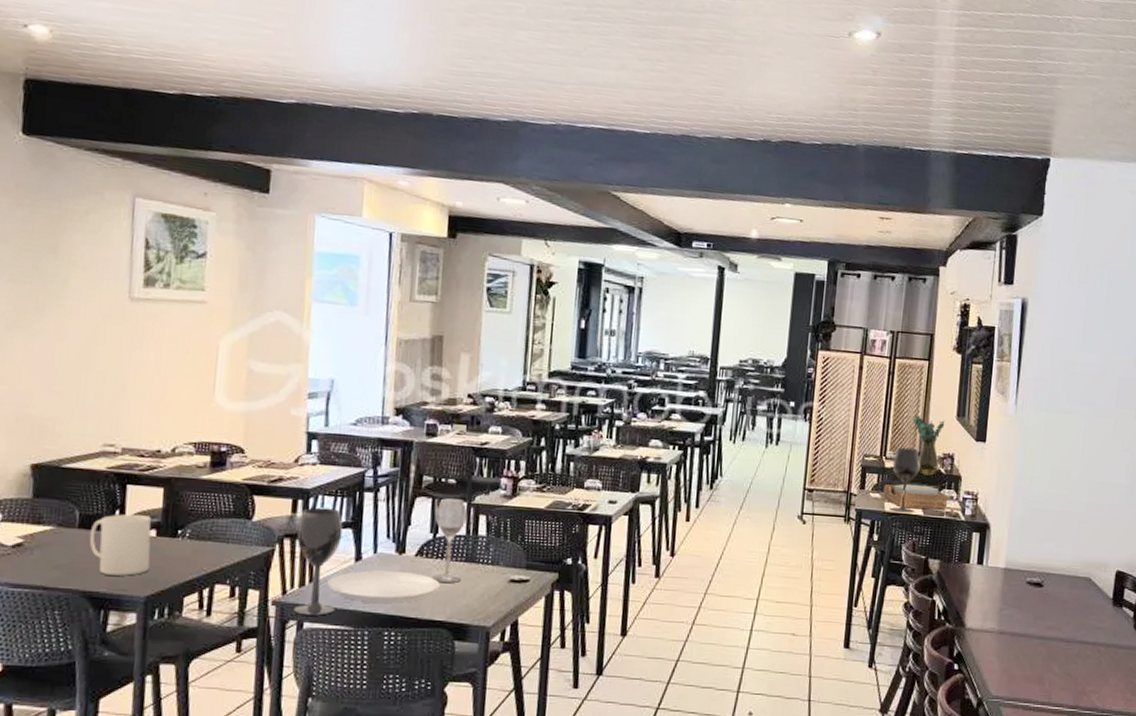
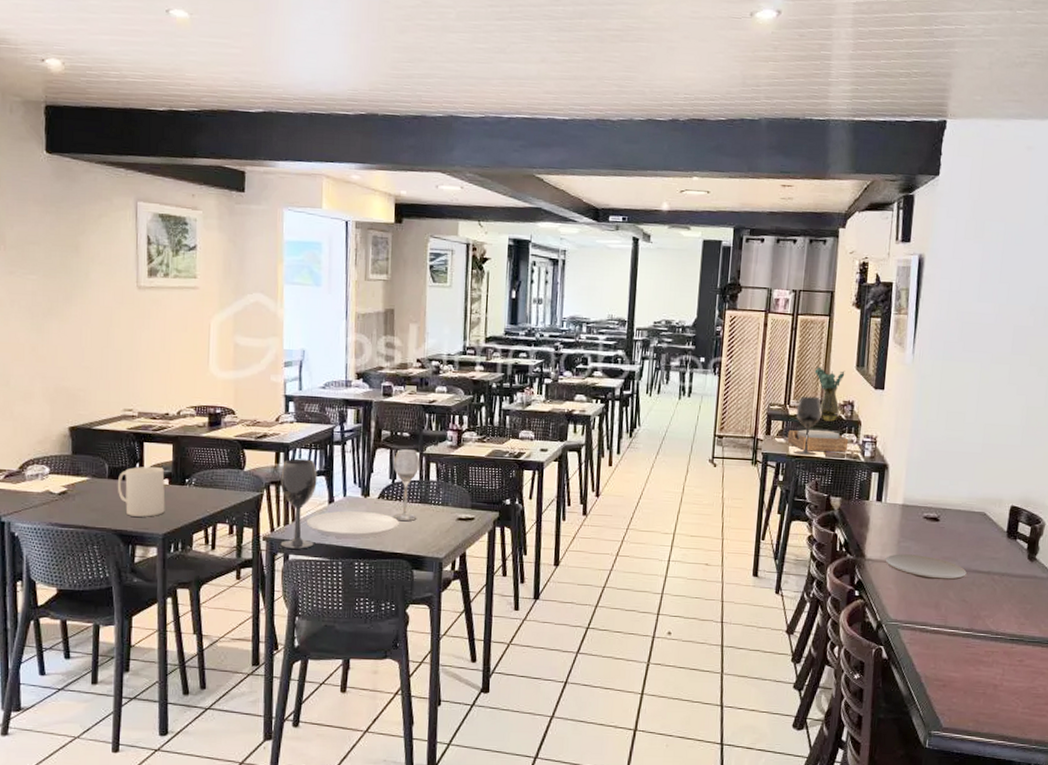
plate: none [986,622,1071,652] -> present [885,554,967,581]

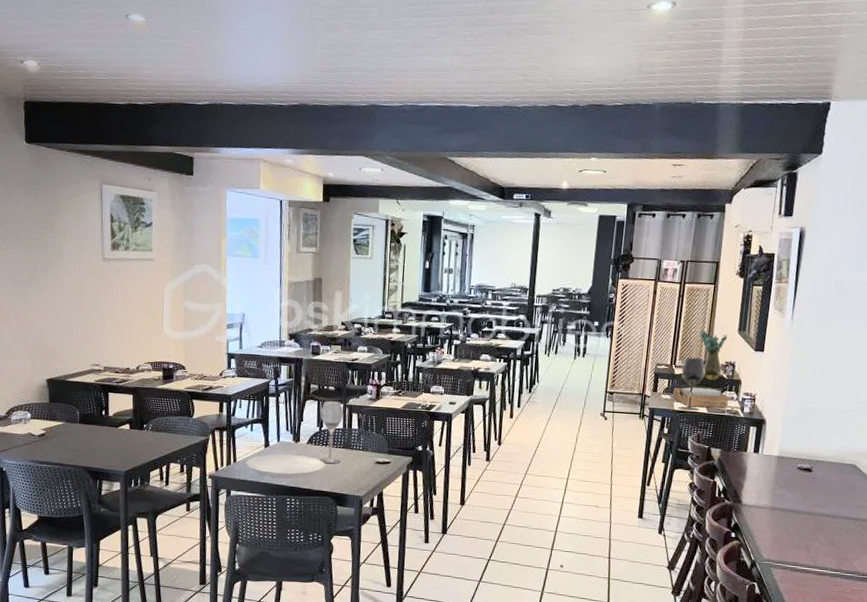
cup: present [117,466,165,517] -> none [86,413,127,457]
wine glass: present [280,458,317,549] -> none [223,408,255,486]
plate: present [885,554,967,581] -> none [760,500,836,526]

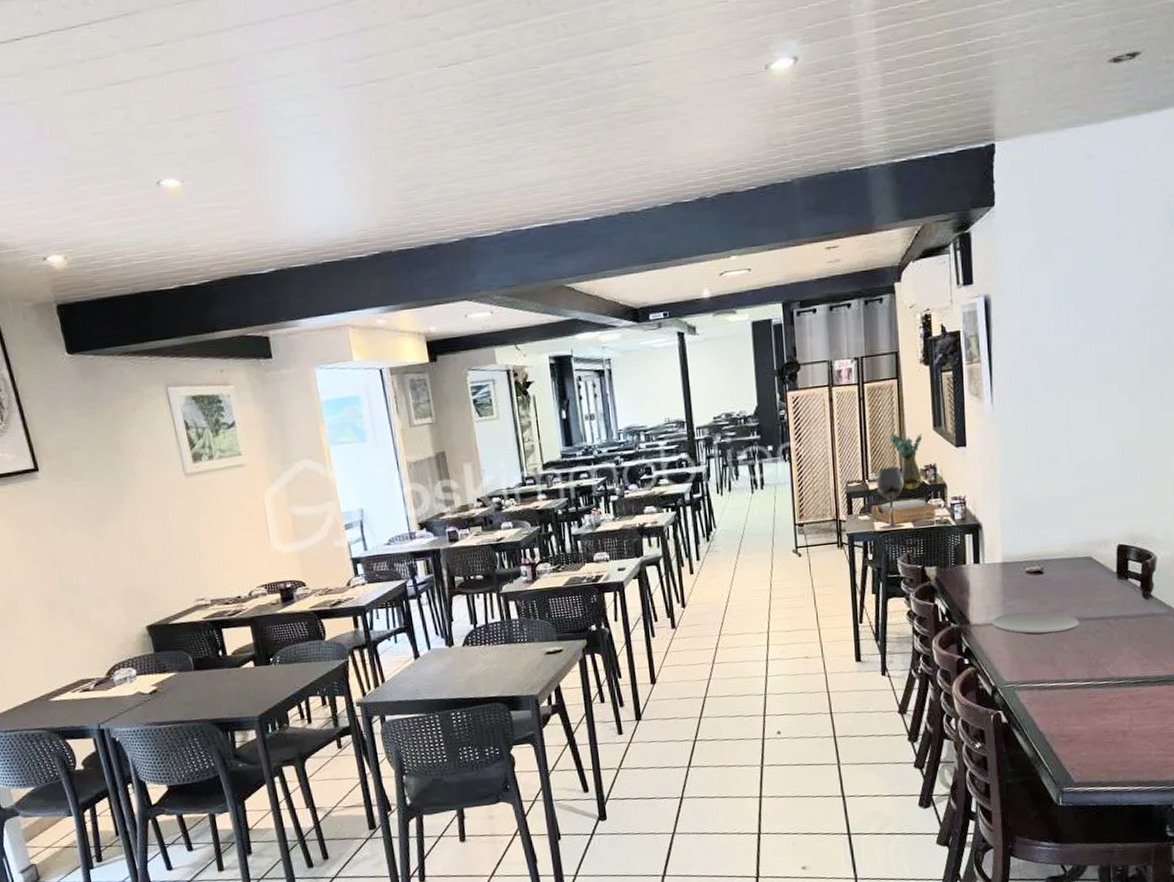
plate: present [245,454,325,478] -> none [396,660,488,692]
wineglass: present [320,401,344,463] -> none [471,591,504,664]
plate: none [760,500,836,526] -> present [991,611,1079,636]

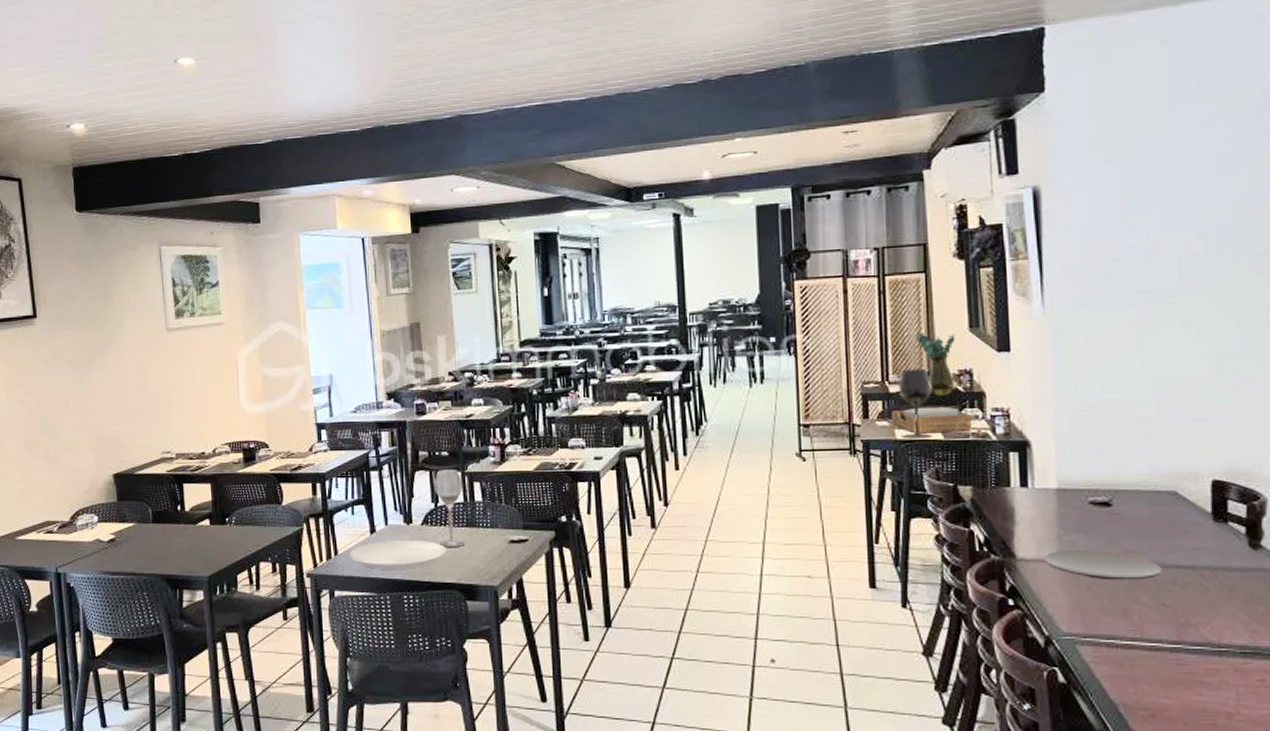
plate: none [396,660,488,692] -> present [349,540,446,571]
wineglass: none [471,591,504,664] -> present [434,469,464,547]

